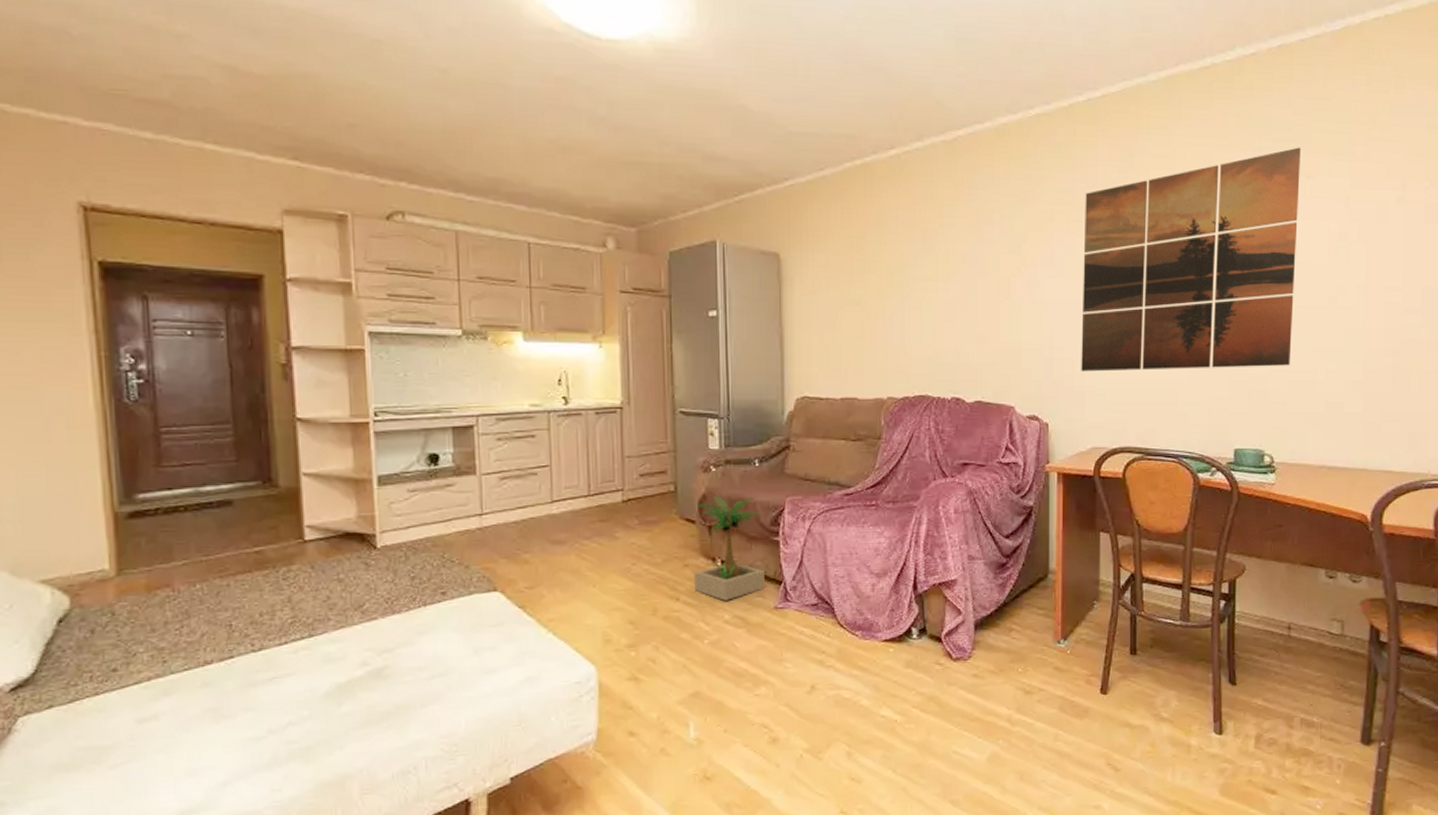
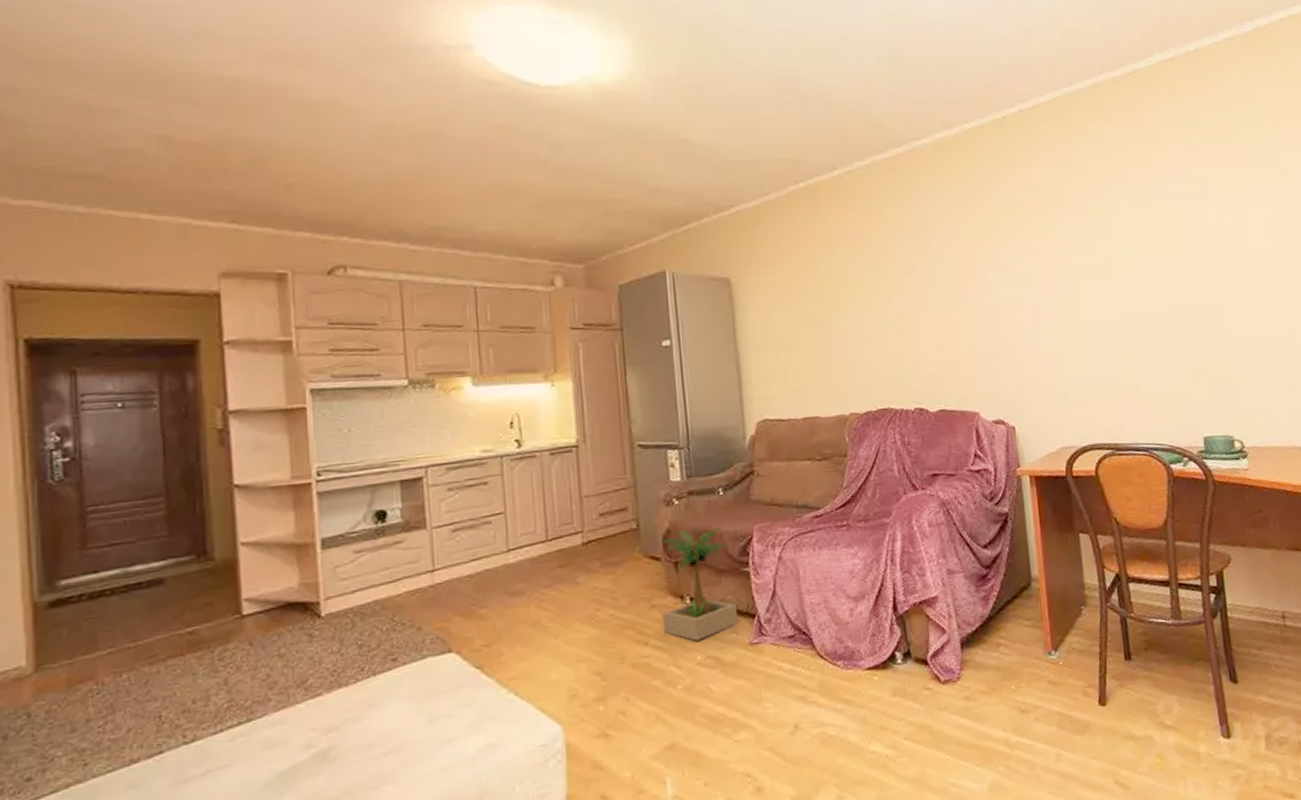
wall art: present [1081,147,1301,372] -> none [1027,141,1247,372]

